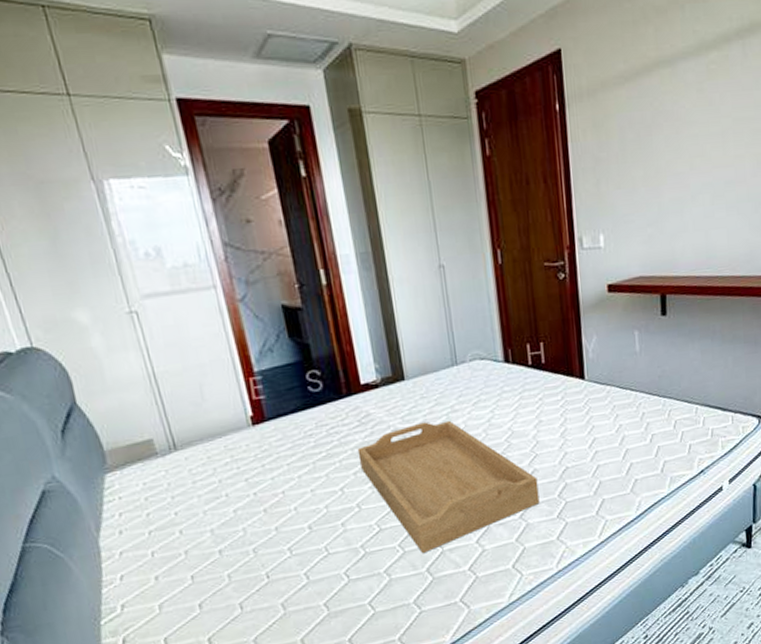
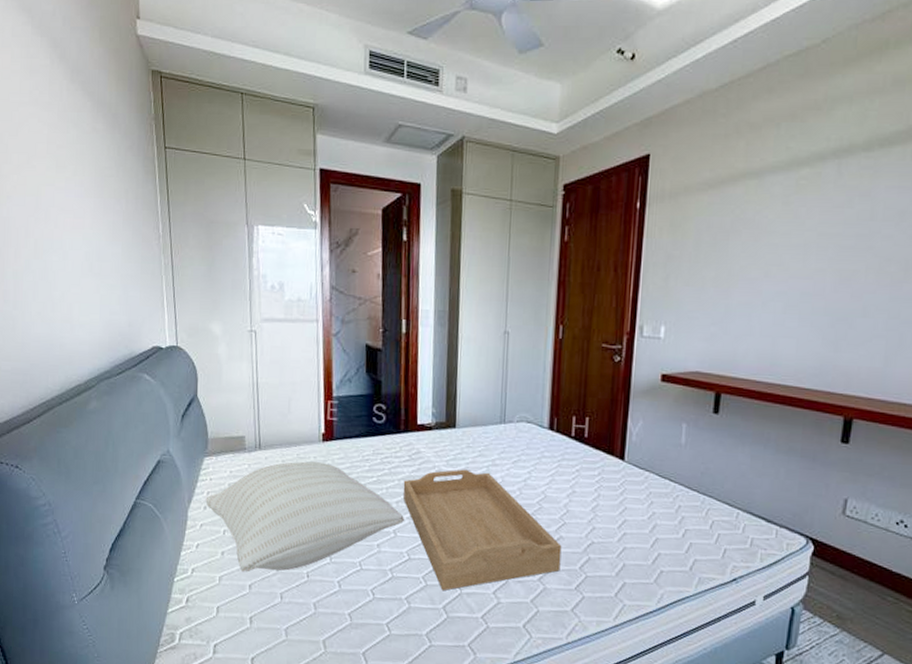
pillow: none [118,448,367,593] -> present [205,461,404,572]

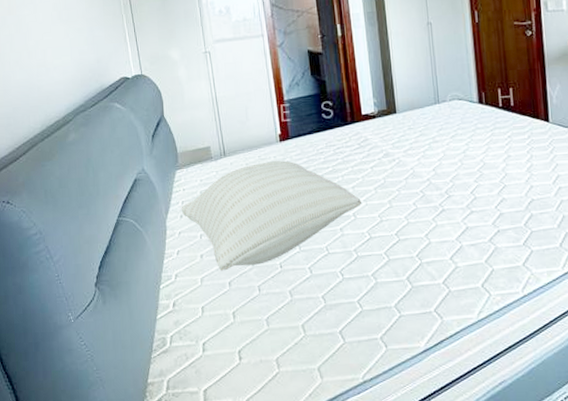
serving tray: present [403,469,562,591] -> none [356,149,507,264]

